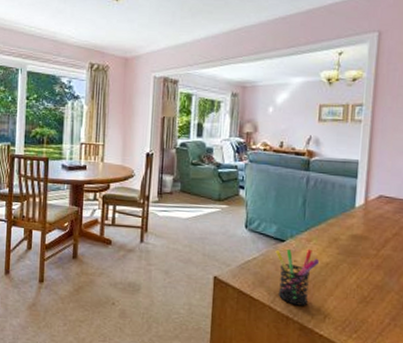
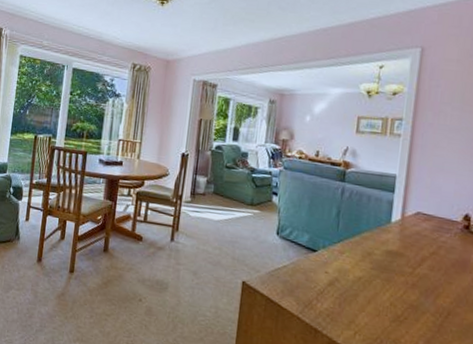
pen holder: present [275,249,320,306] -> none [306,260,352,320]

